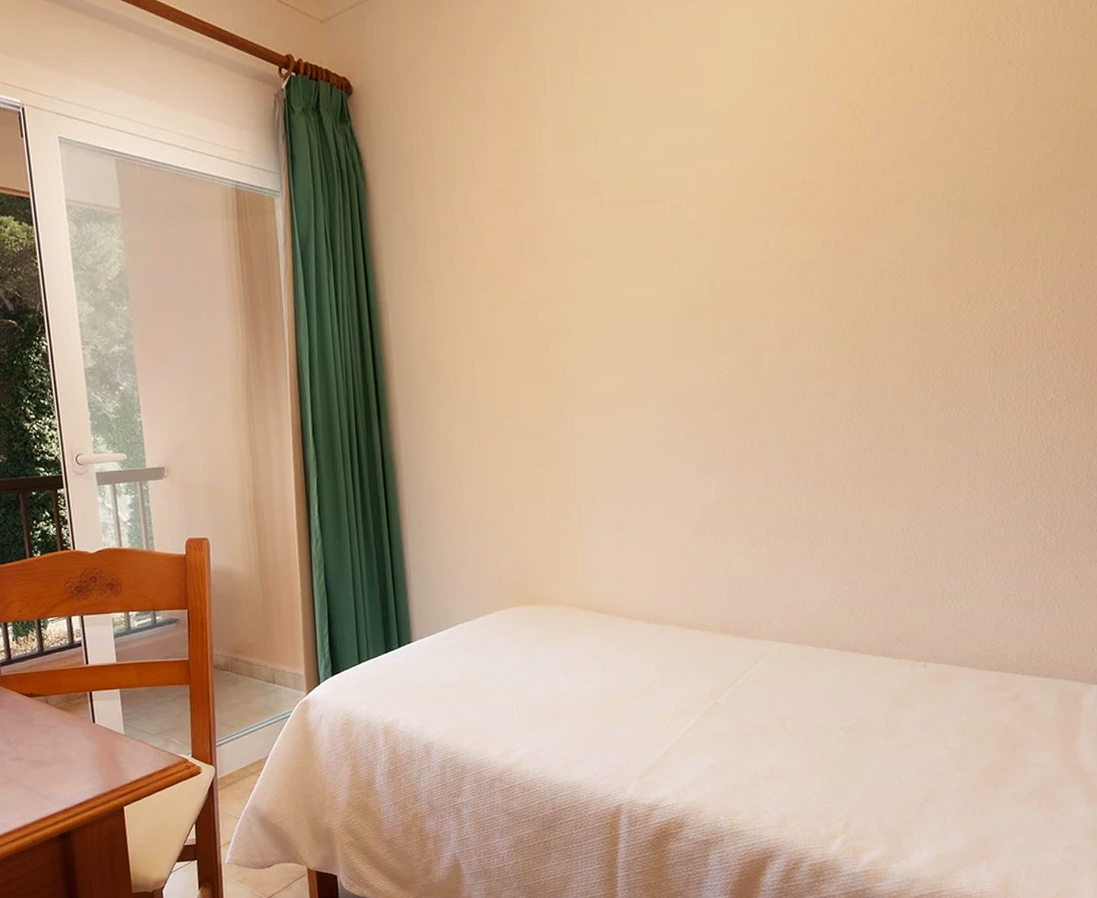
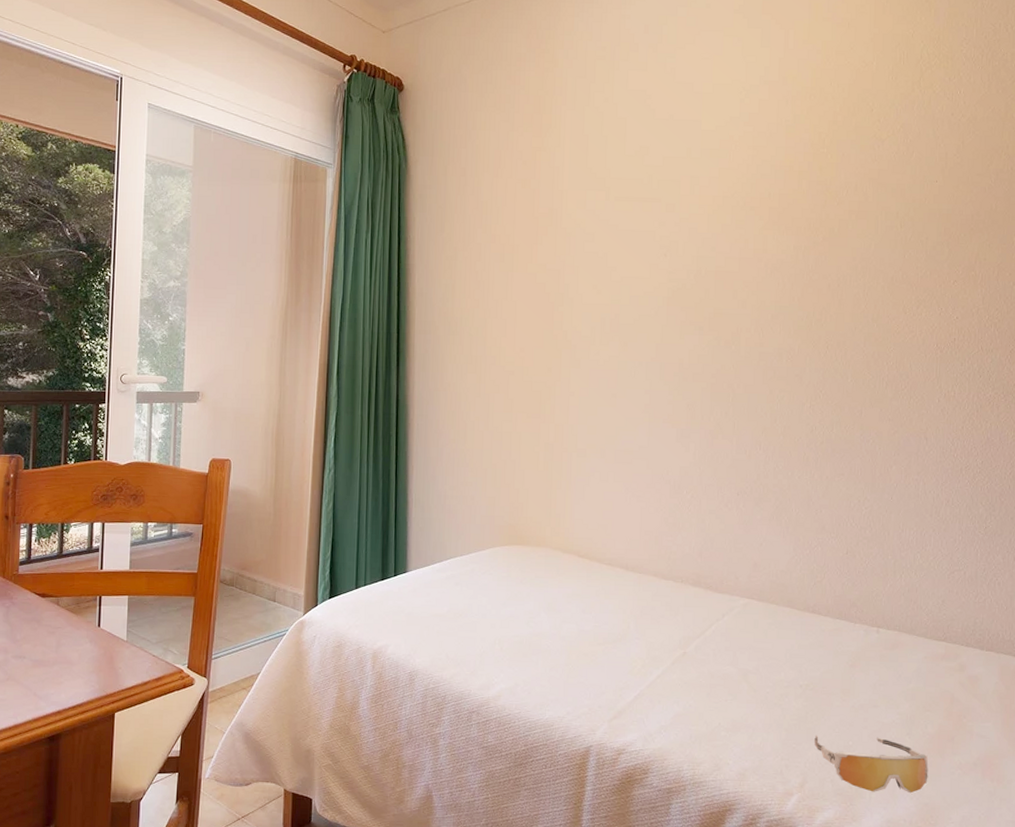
sunglasses: none [858,774,981,829] -> present [814,735,929,794]

